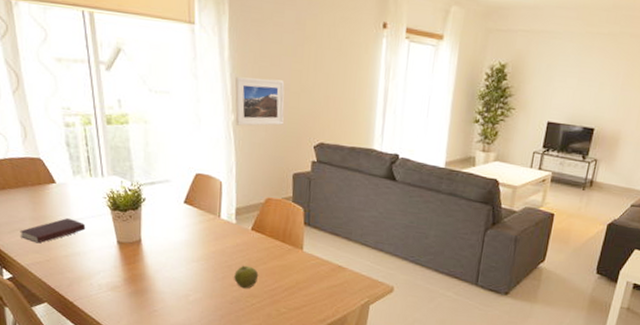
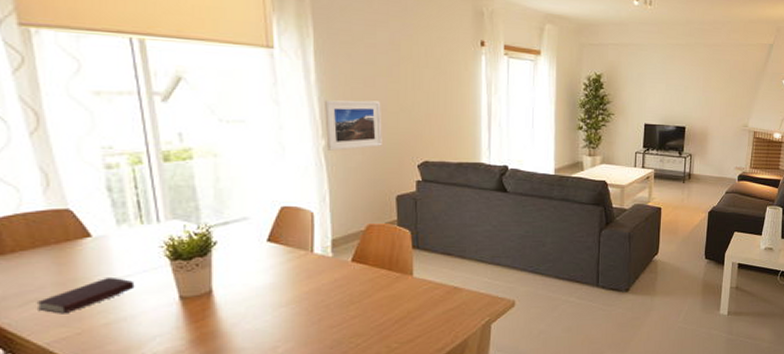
apple: present [233,265,259,289] -> none [332,302,363,329]

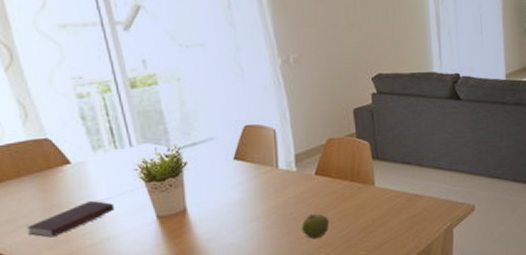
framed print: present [325,100,382,151] -> none [278,17,336,69]
apple: none [332,302,363,329] -> present [301,213,330,239]

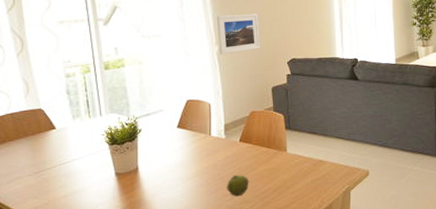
book: present [26,200,115,238] -> none [18,159,85,189]
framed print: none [278,17,336,69] -> present [217,14,260,54]

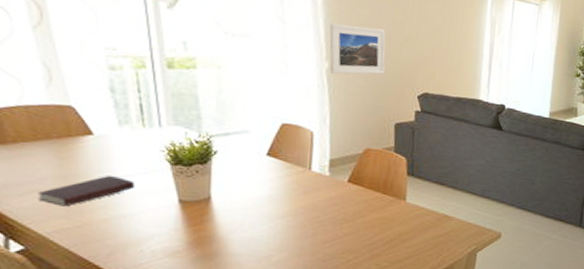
book: none [18,159,85,189] -> present [37,175,136,207]
apple: present [226,174,249,197] -> none [326,219,356,245]

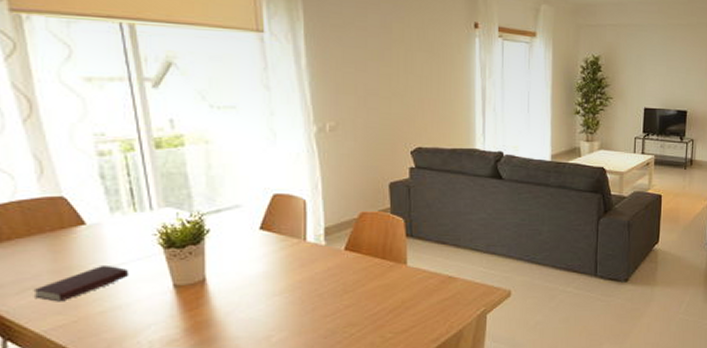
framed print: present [329,23,386,75] -> none [316,85,374,137]

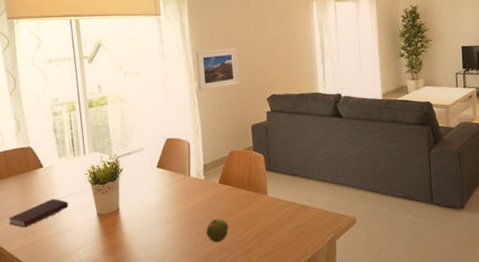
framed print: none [316,85,374,137] -> present [196,48,239,91]
apple: none [326,291,357,318] -> present [205,218,229,243]

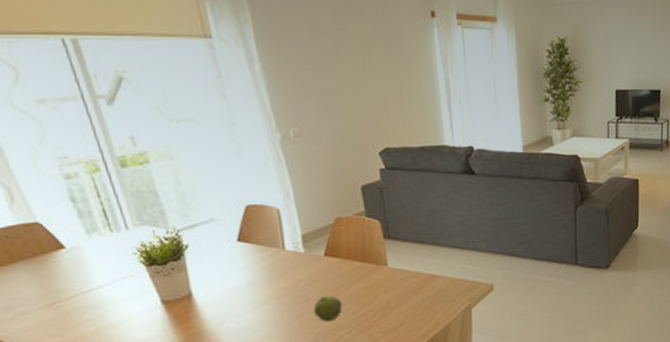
book: present [8,198,69,228] -> none [26,285,117,325]
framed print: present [196,48,239,91] -> none [274,87,340,144]

